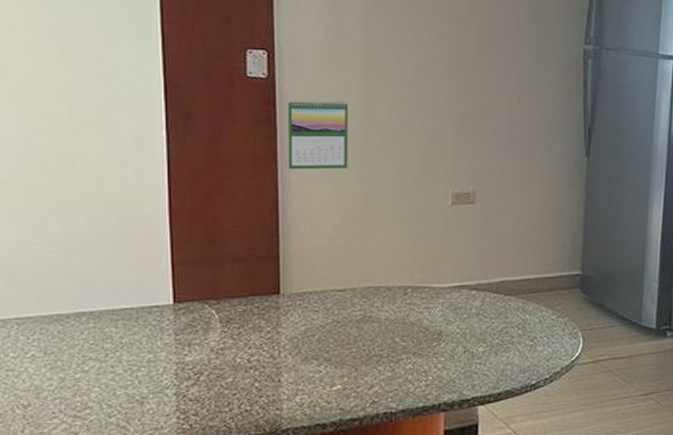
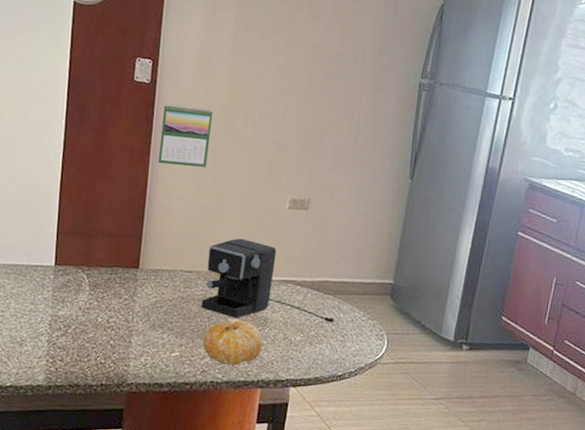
coffee maker: none [361,245,520,336] -> present [201,238,335,323]
fruit: none [368,337,441,391] -> present [203,319,263,366]

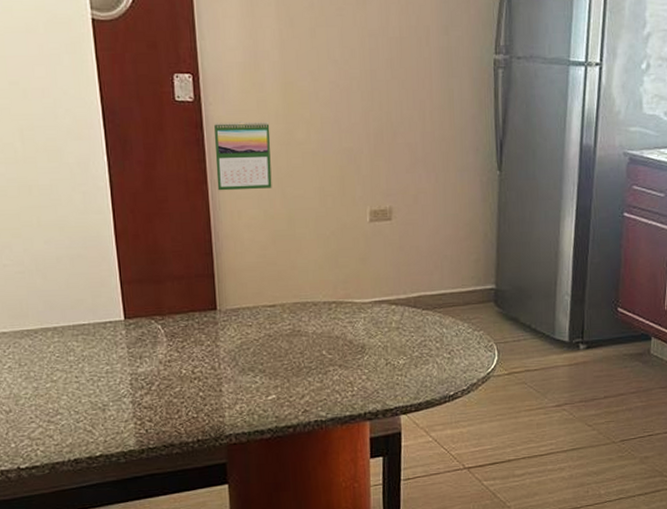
coffee maker: present [201,238,335,323] -> none [289,261,438,349]
fruit: present [203,319,263,366] -> none [299,350,365,401]

